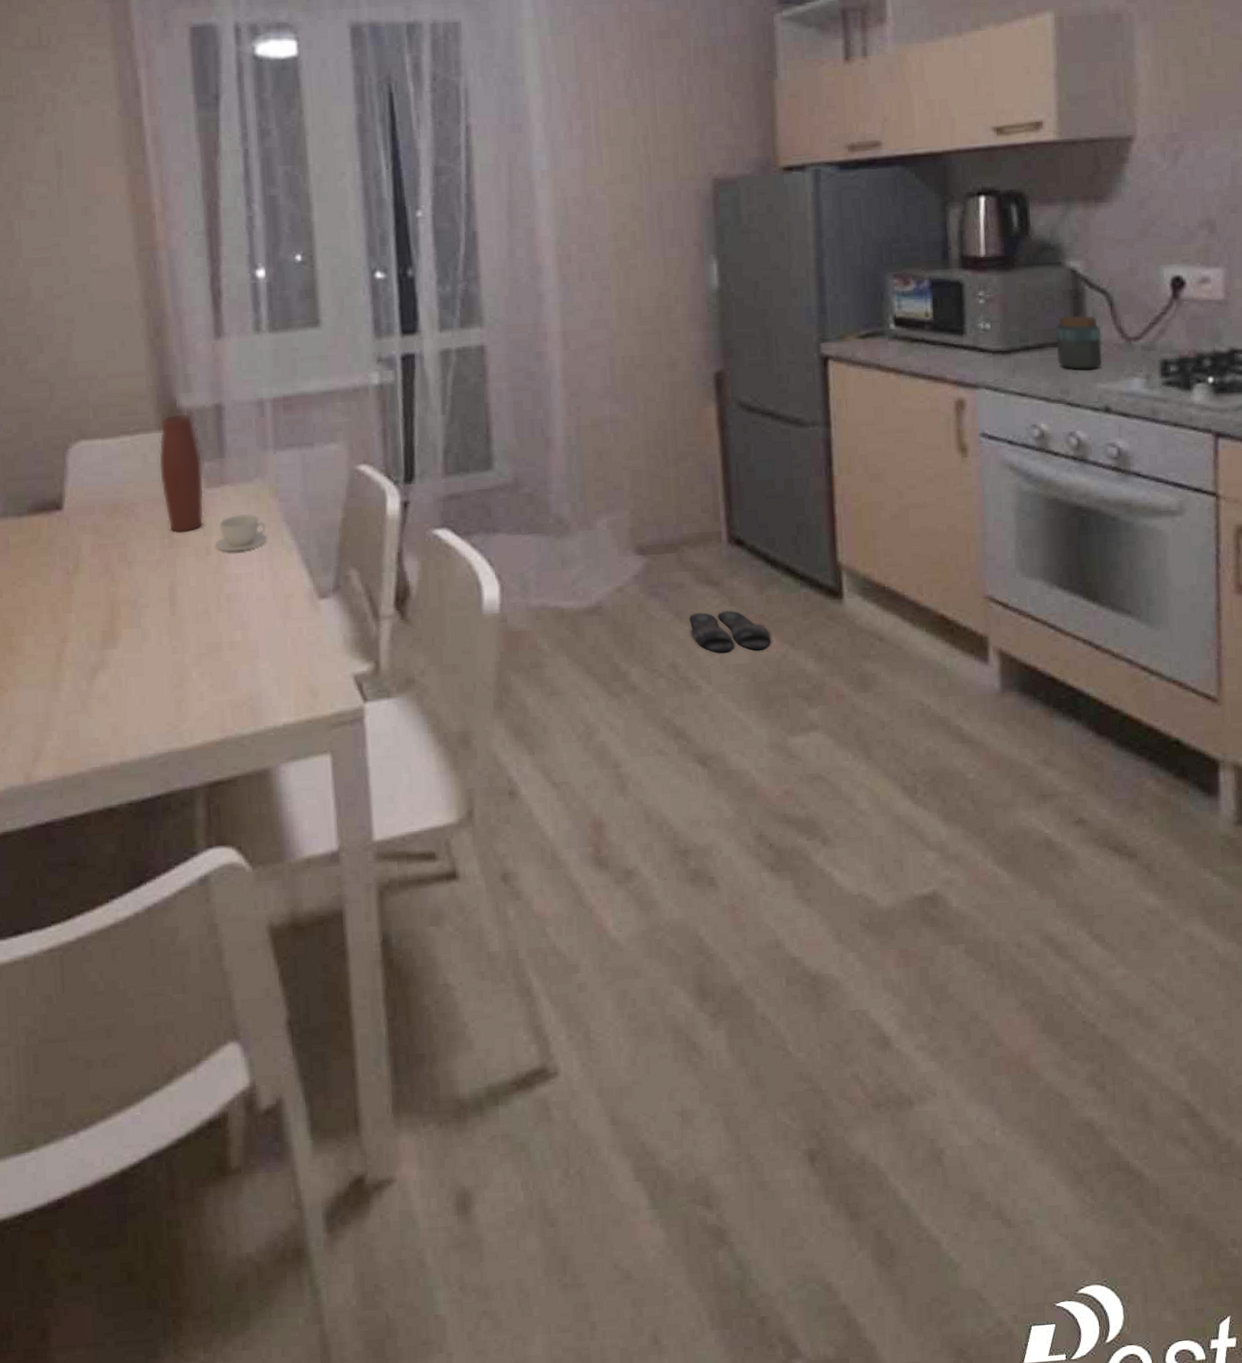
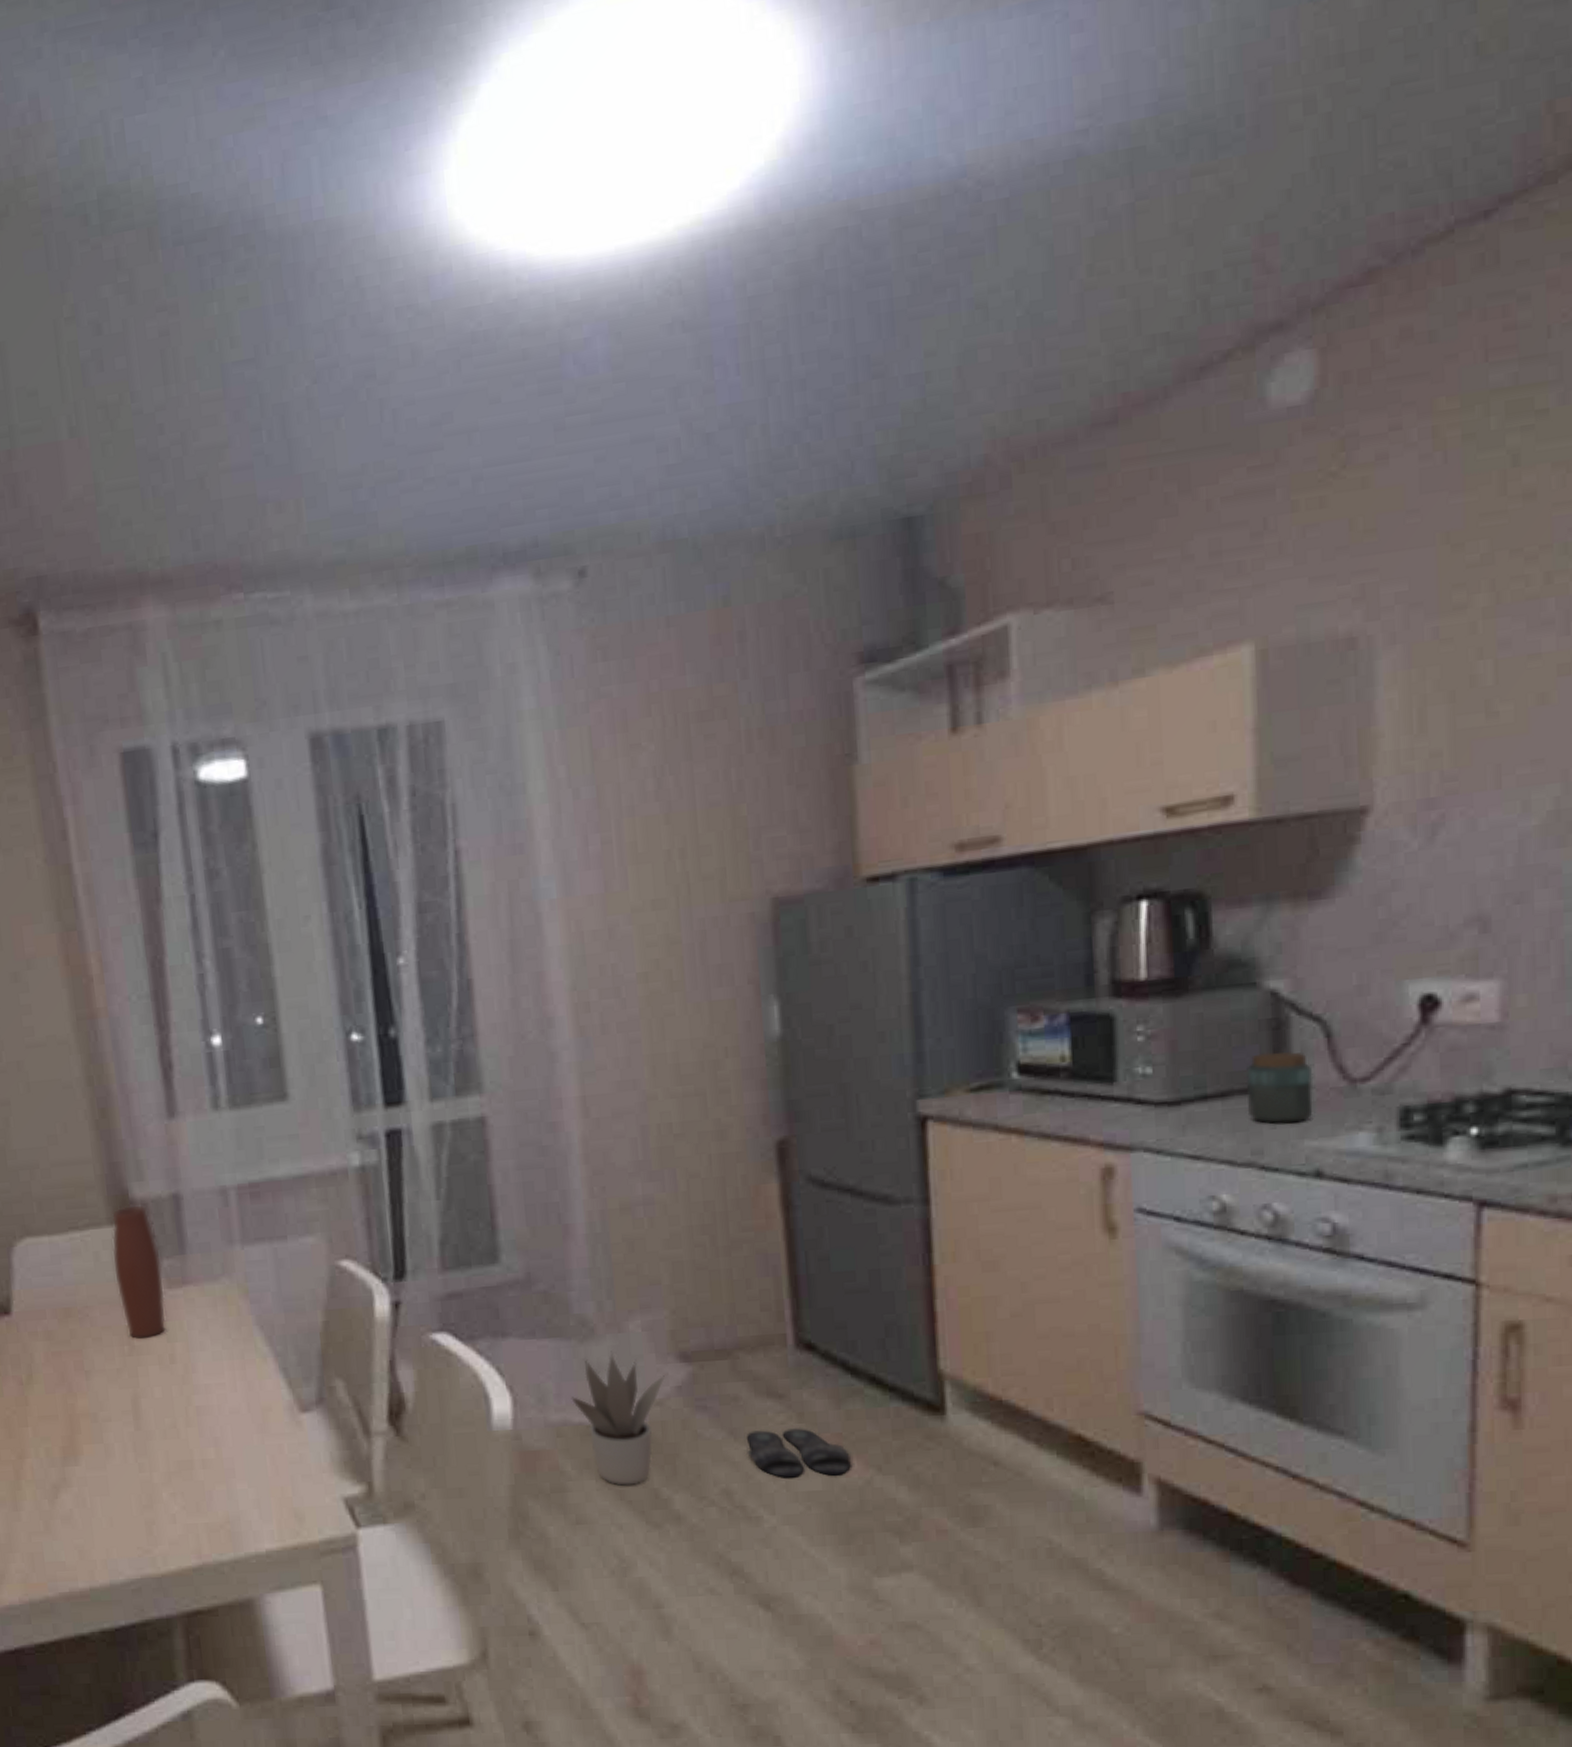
teacup: present [215,514,267,552] -> none [180,1317,238,1360]
potted plant: none [548,545,626,661] -> present [571,1351,666,1486]

